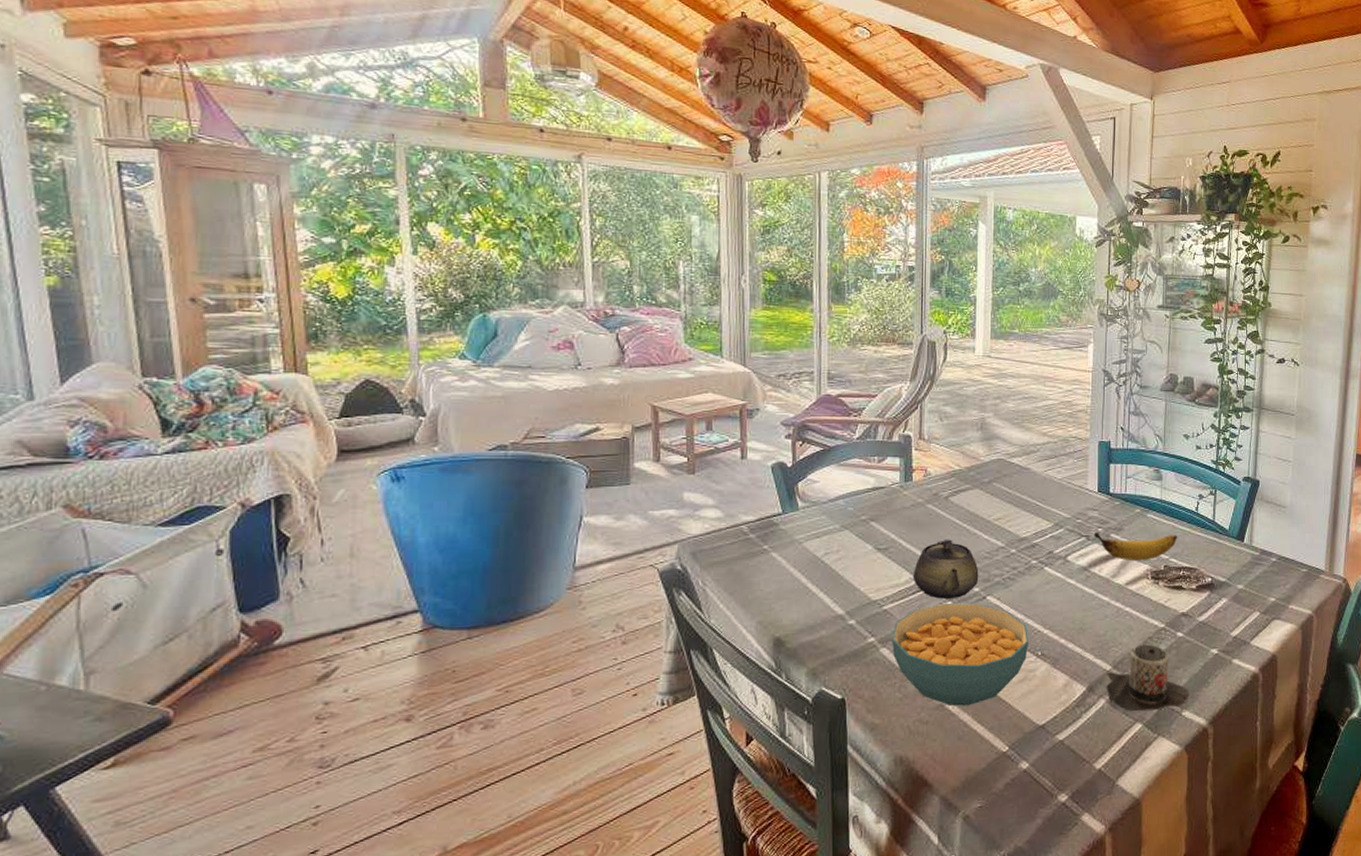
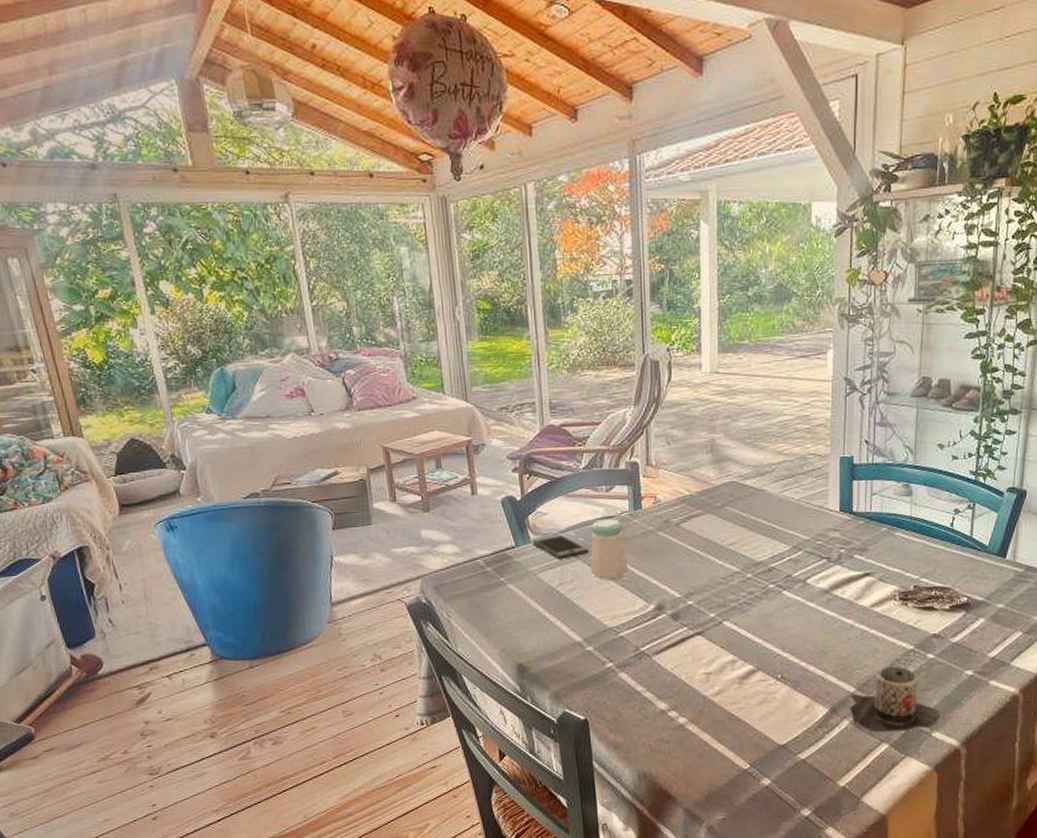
smartphone: none [801,504,857,529] -> present [533,535,589,560]
salt shaker: none [858,490,896,550] -> present [590,519,628,579]
cereal bowl: present [892,602,1029,707] -> none [630,628,768,727]
teapot: present [912,539,979,599] -> none [647,566,714,625]
banana: present [1093,532,1178,561] -> none [835,553,930,582]

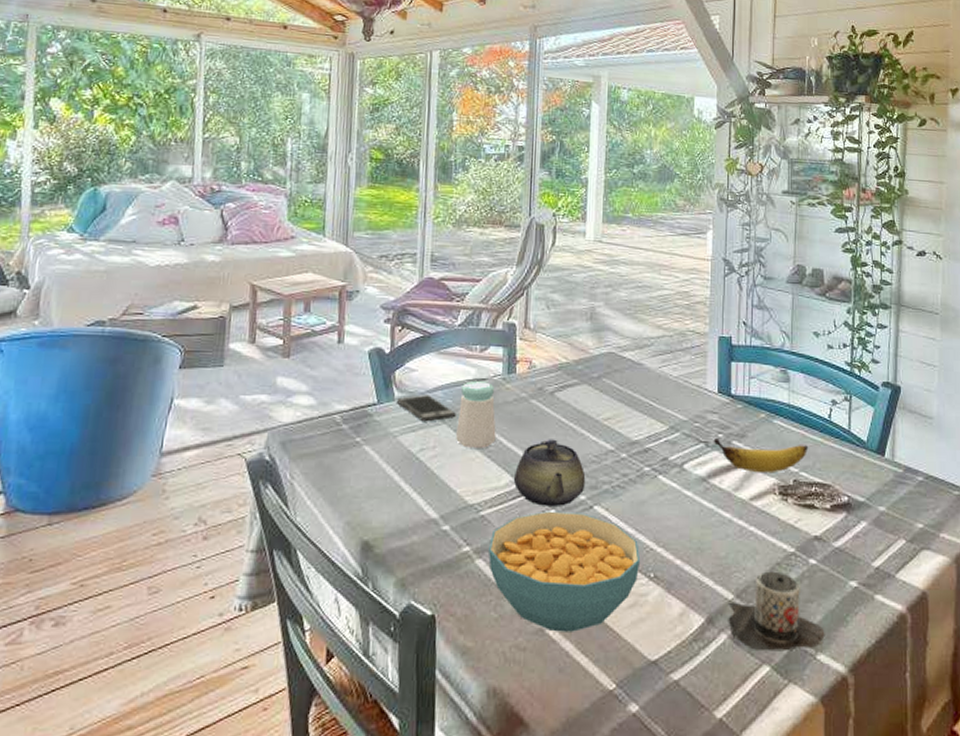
cereal bowl: none [630,628,768,727] -> present [488,511,641,632]
teapot: none [647,566,714,625] -> present [513,439,586,506]
banana: none [835,553,930,582] -> present [713,438,809,474]

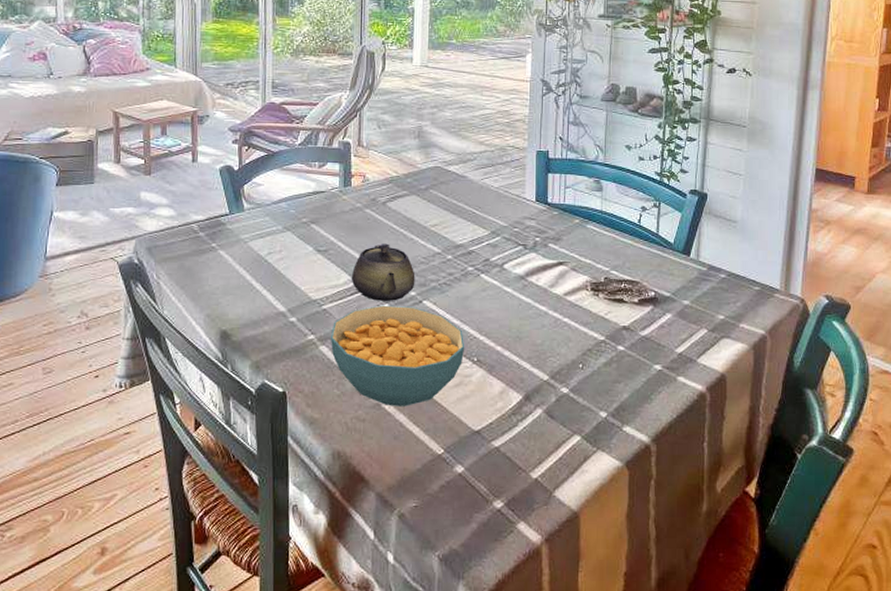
smartphone: present [397,395,456,422] -> none [246,206,299,230]
salt shaker: present [456,381,496,448] -> none [299,194,335,252]
banana: present [713,438,809,474] -> none [531,242,619,272]
mug: present [728,571,825,651] -> none [543,356,631,424]

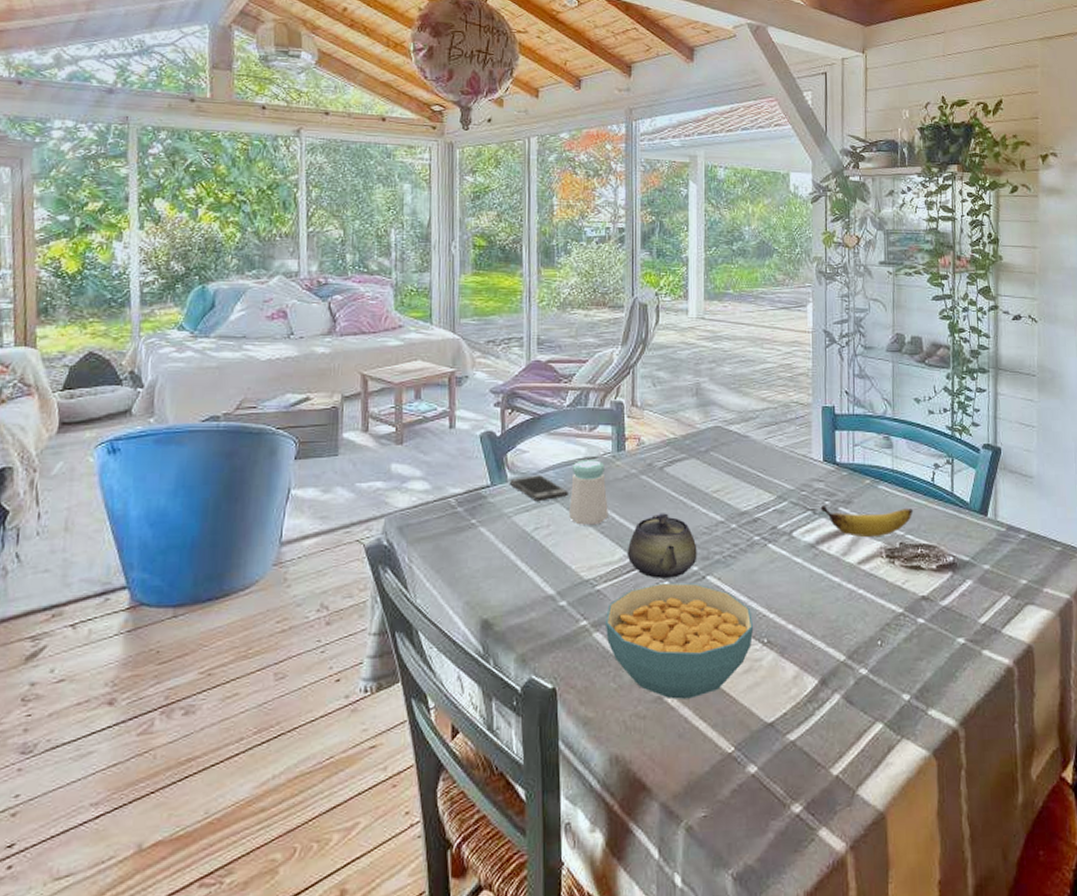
smartphone: none [246,206,299,230] -> present [510,475,568,502]
salt shaker: none [299,194,335,252] -> present [569,460,608,525]
banana: none [531,242,619,272] -> present [820,506,914,538]

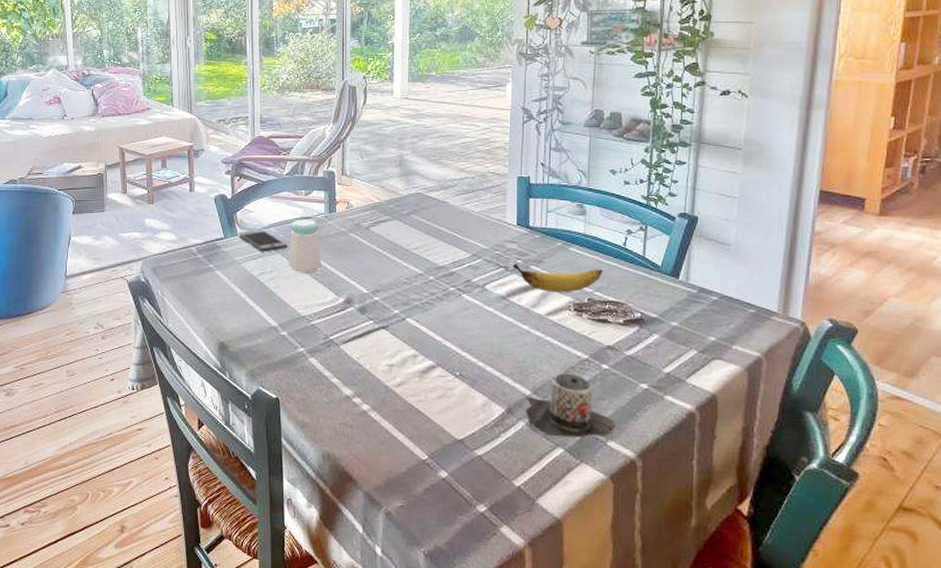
cereal bowl: present [606,582,754,699] -> none [319,321,448,415]
teapot: present [627,513,697,578] -> none [337,265,399,318]
mug: none [840,631,935,709] -> present [525,373,616,438]

